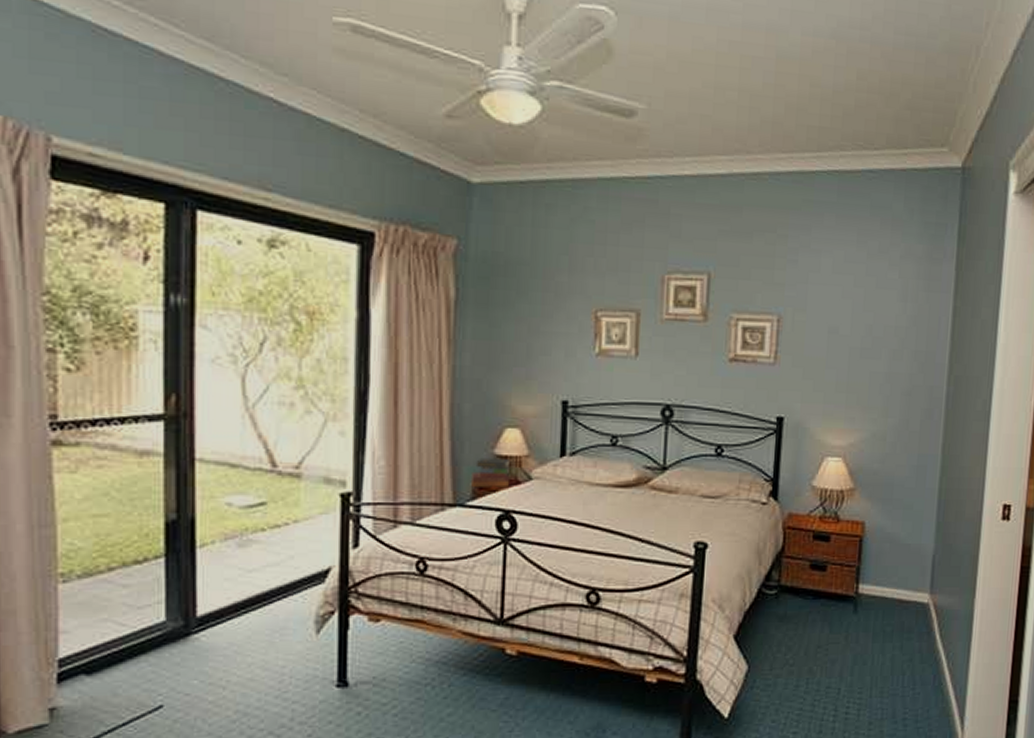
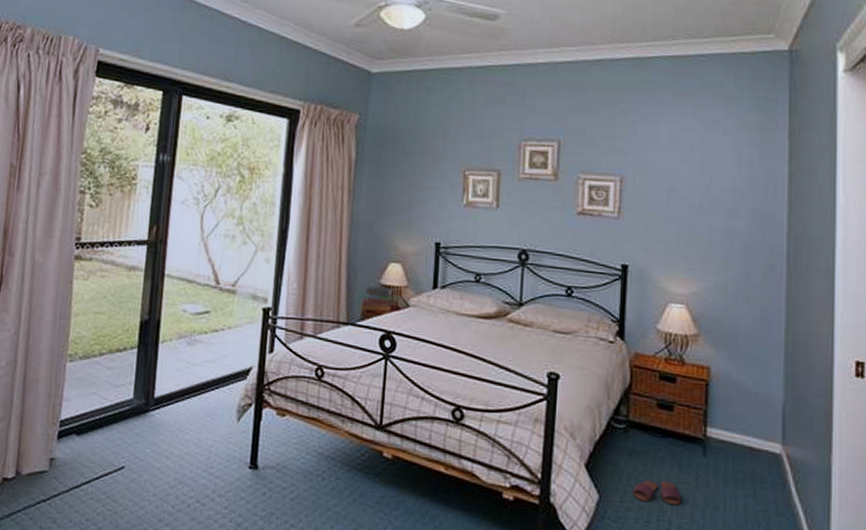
slippers: none [783,643,832,667] -> present [633,480,682,506]

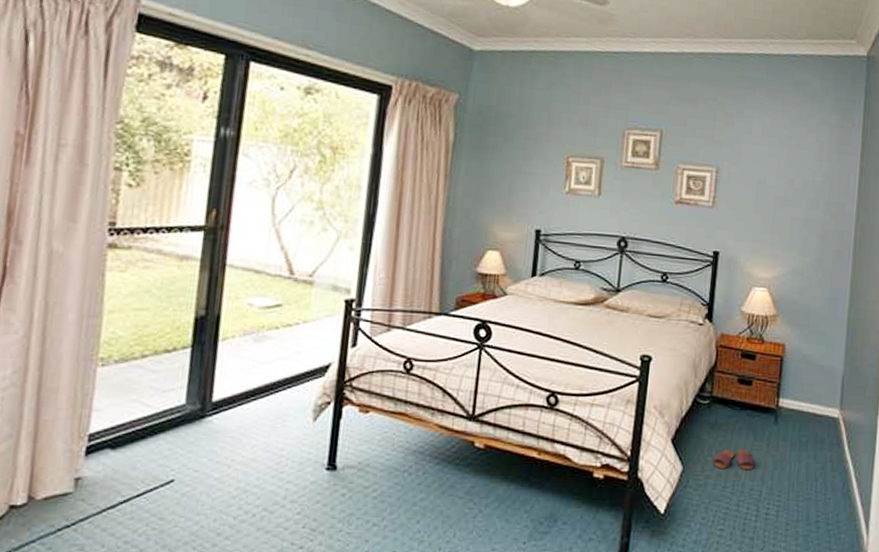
books: present [361,286,392,312] -> none [456,274,489,301]

